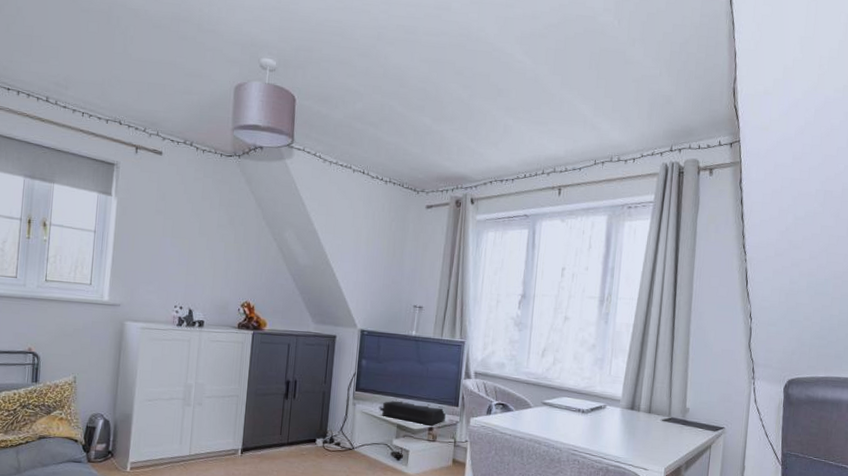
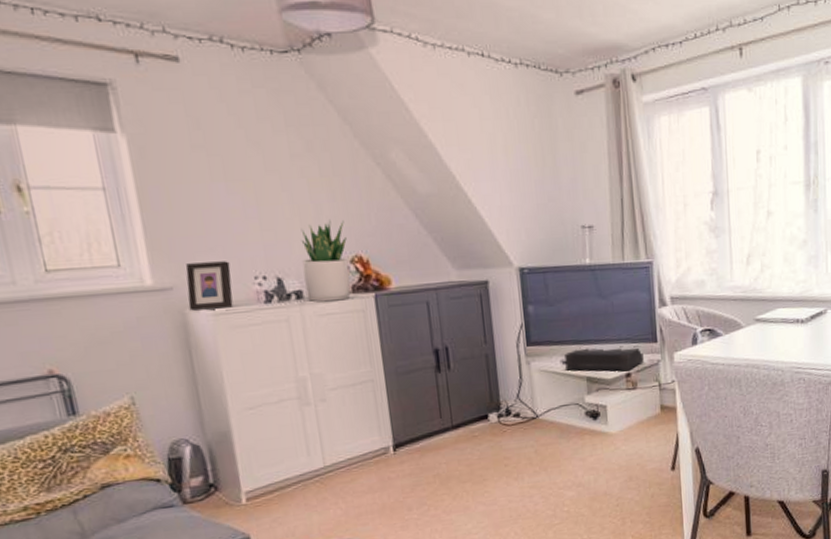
picture frame: none [127,290,161,325] -> present [185,261,234,311]
planter: none [206,274,243,333] -> present [301,220,351,302]

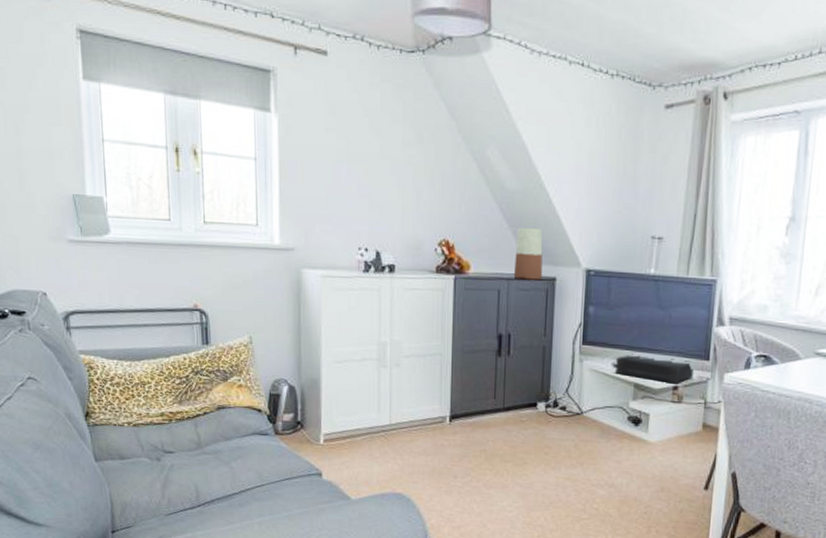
picture frame: present [185,261,234,311] -> none [304,229,341,272]
planter: present [301,220,351,302] -> none [398,205,438,278]
vase: none [438,232,473,288] -> present [513,228,543,280]

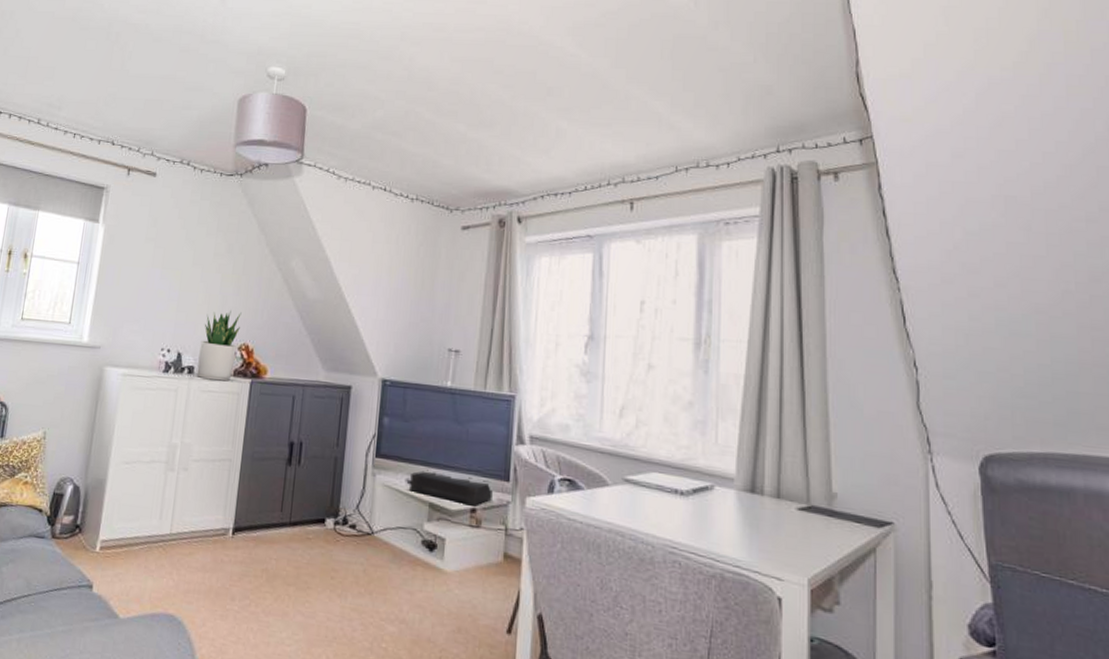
planter: none [398,205,438,278] -> present [197,310,242,381]
vase: present [513,228,543,280] -> none [309,335,341,388]

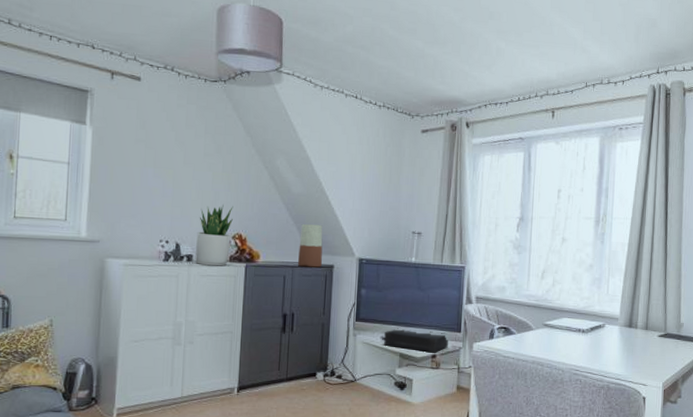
vase: none [309,335,341,388] -> present [297,224,323,268]

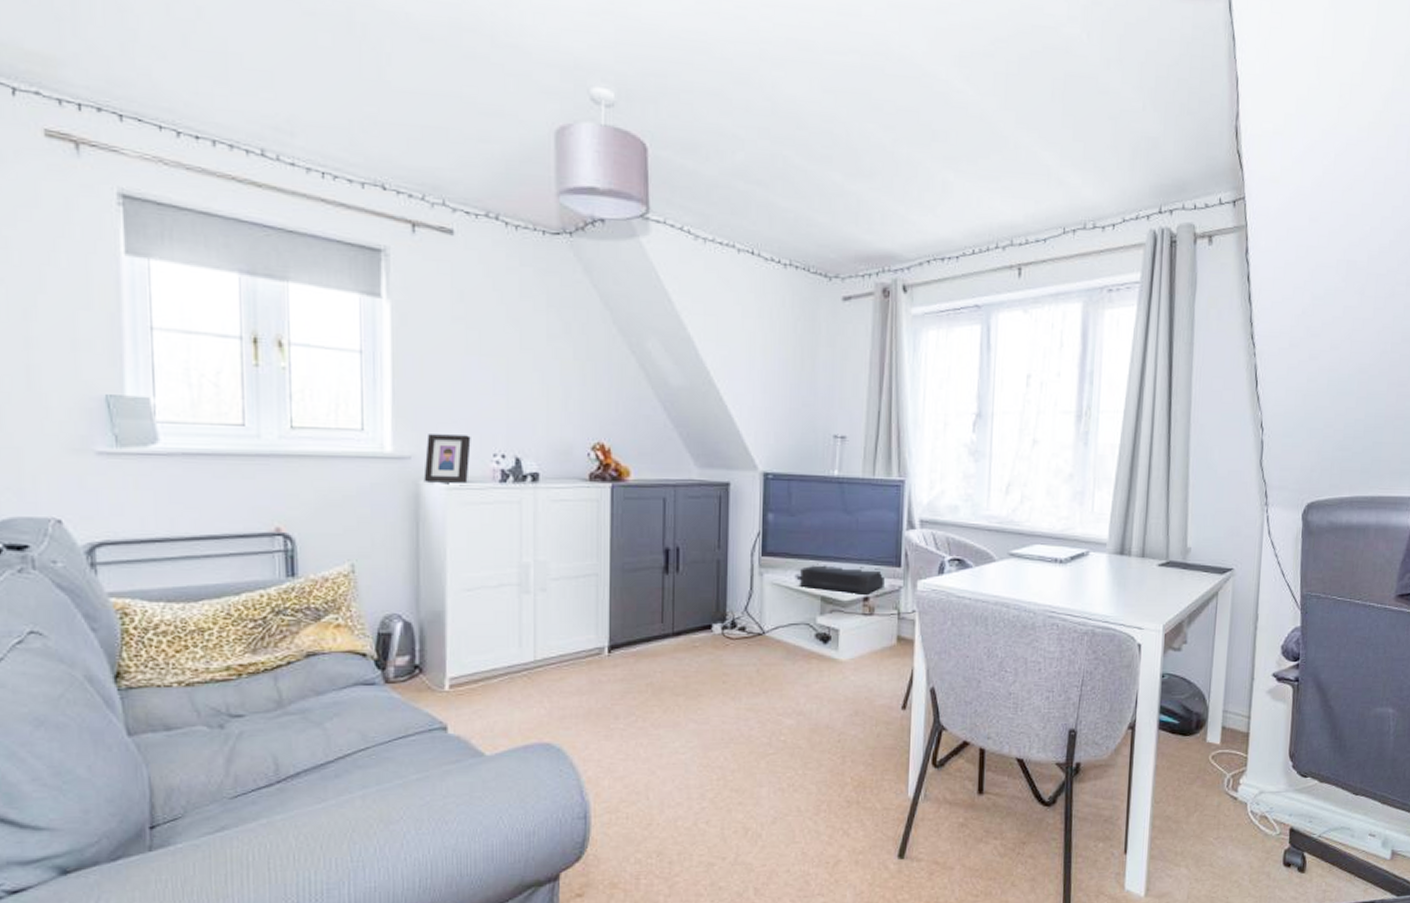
picture frame: none [108,224,144,261] -> present [423,434,471,483]
planter: present [195,204,233,266] -> none [543,404,591,488]
vase: present [297,224,323,268] -> none [680,428,714,486]

